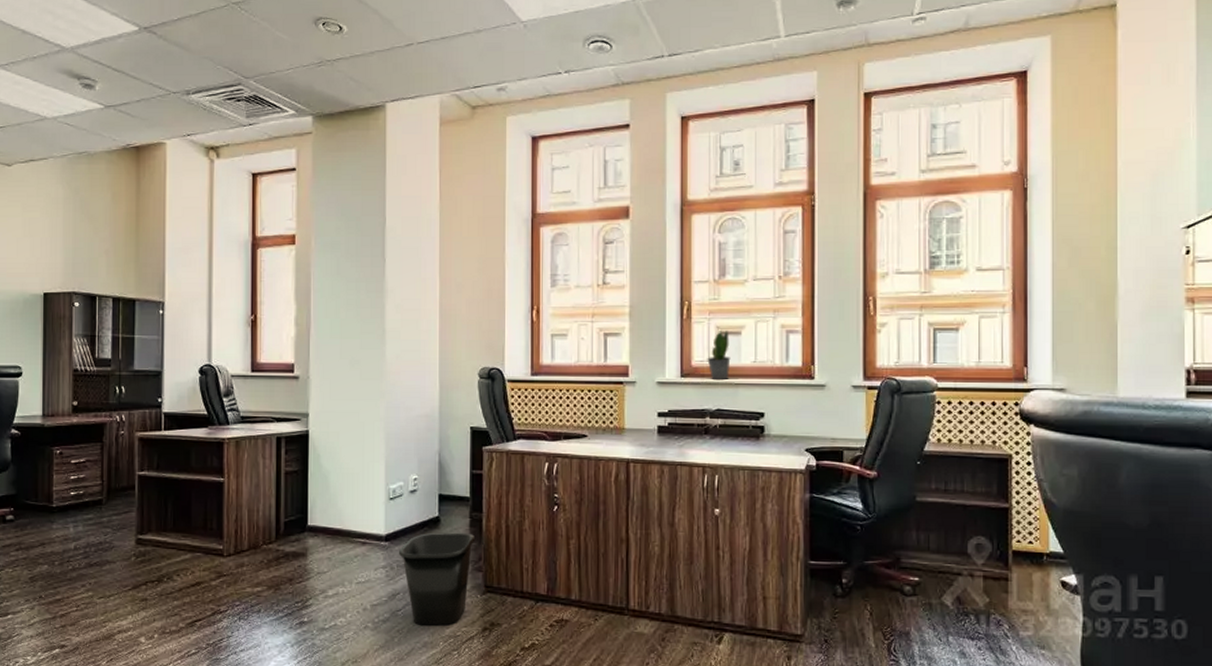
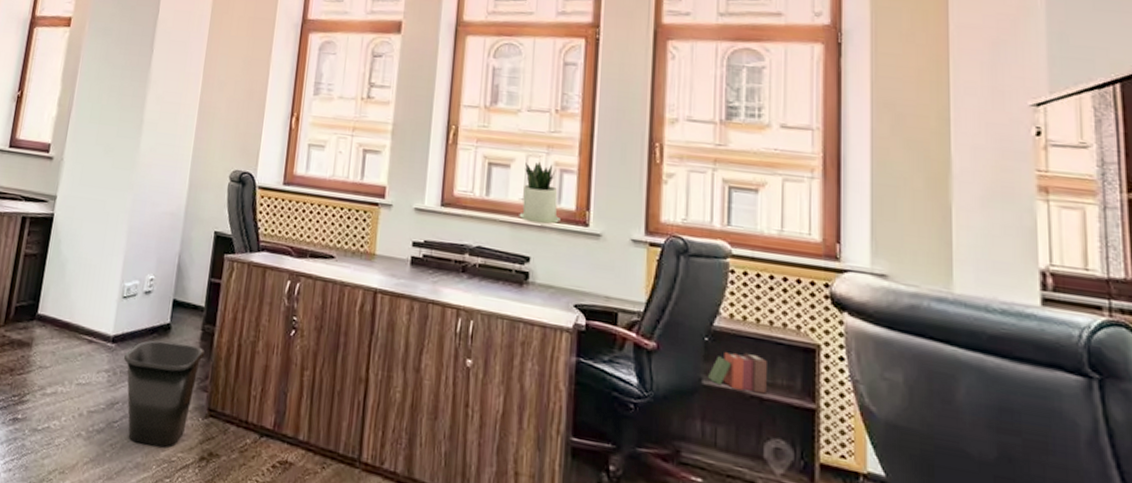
potted plant: present [707,331,731,381] -> none [471,161,497,216]
planter: none [752,326,789,382] -> present [519,161,561,225]
books: none [921,469,969,502] -> present [708,351,767,394]

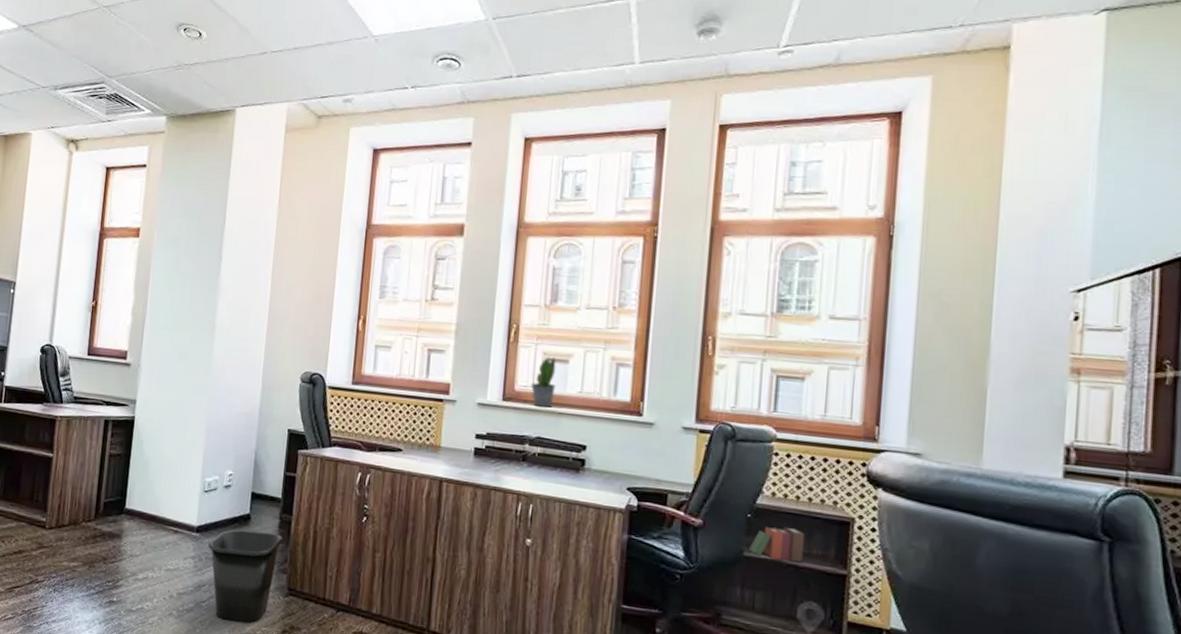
potted plant: none [471,161,497,216] -> present [531,357,556,409]
planter: present [519,161,561,225] -> none [576,356,616,416]

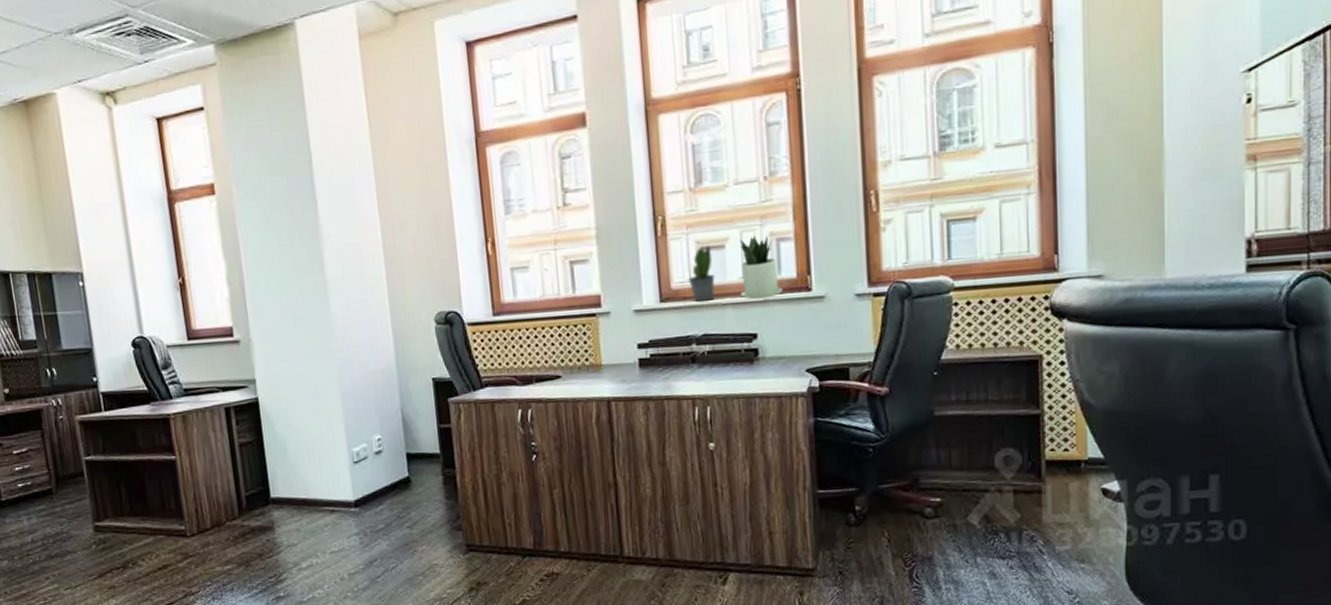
waste bin: present [208,529,283,623] -> none [371,491,450,591]
planter: none [576,356,616,416] -> present [740,235,783,300]
books: present [749,526,804,563] -> none [940,377,994,413]

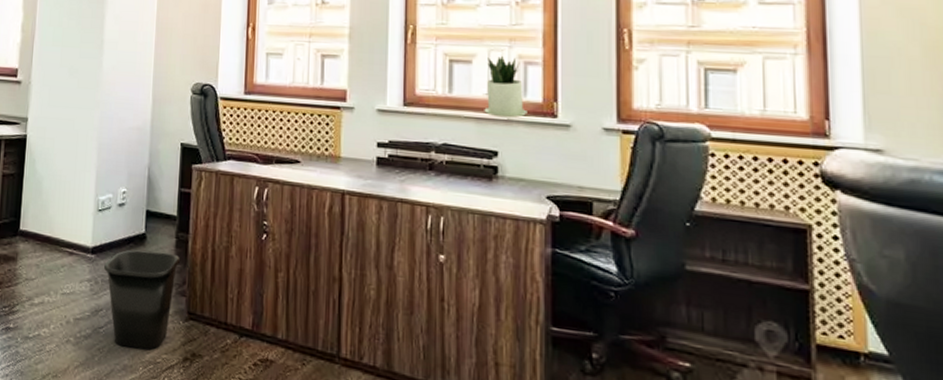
waste bin: none [371,491,450,591] -> present [104,250,180,350]
potted plant: present [688,245,716,303] -> none [433,58,460,113]

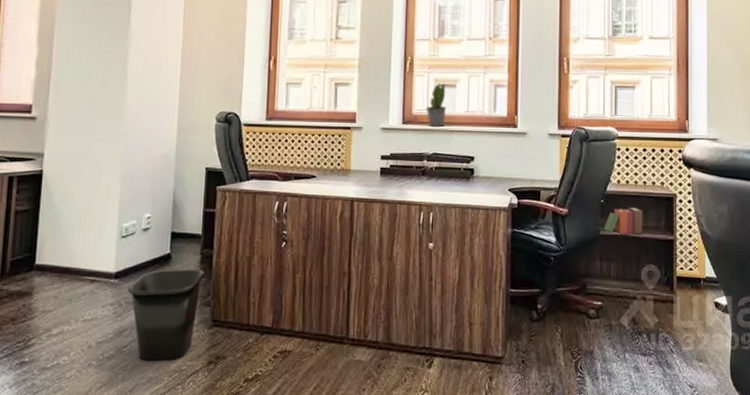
potted plant: none [433,58,460,113] -> present [426,83,447,128]
planter: present [484,55,528,119] -> none [464,80,496,130]
books: none [692,235,755,277] -> present [604,207,642,235]

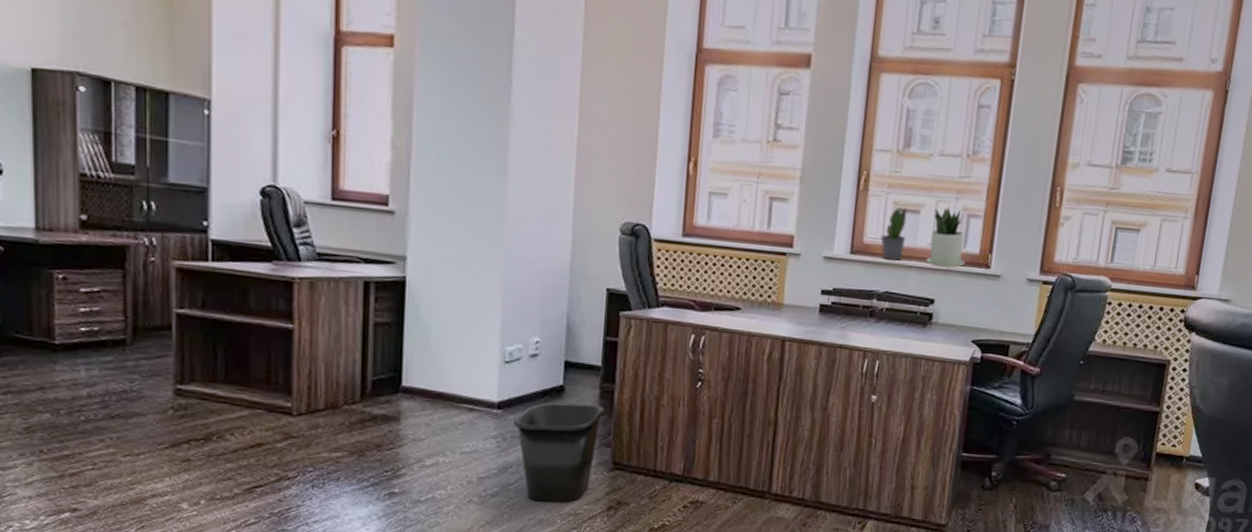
planter: none [464,80,496,130] -> present [926,207,965,268]
books: present [604,207,642,235] -> none [1079,371,1128,403]

